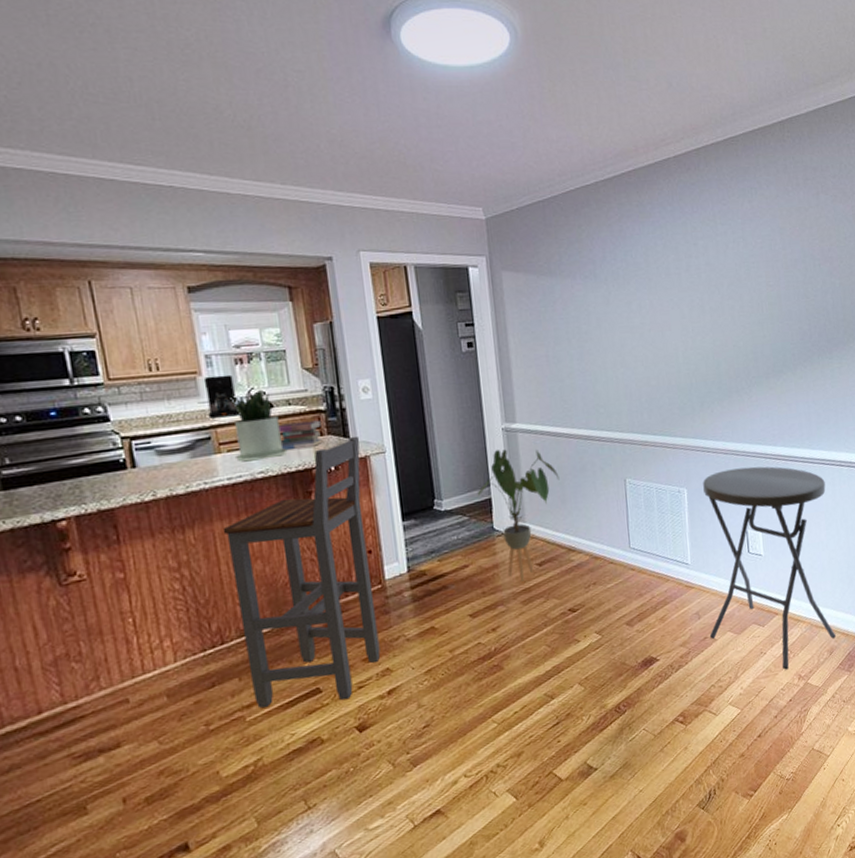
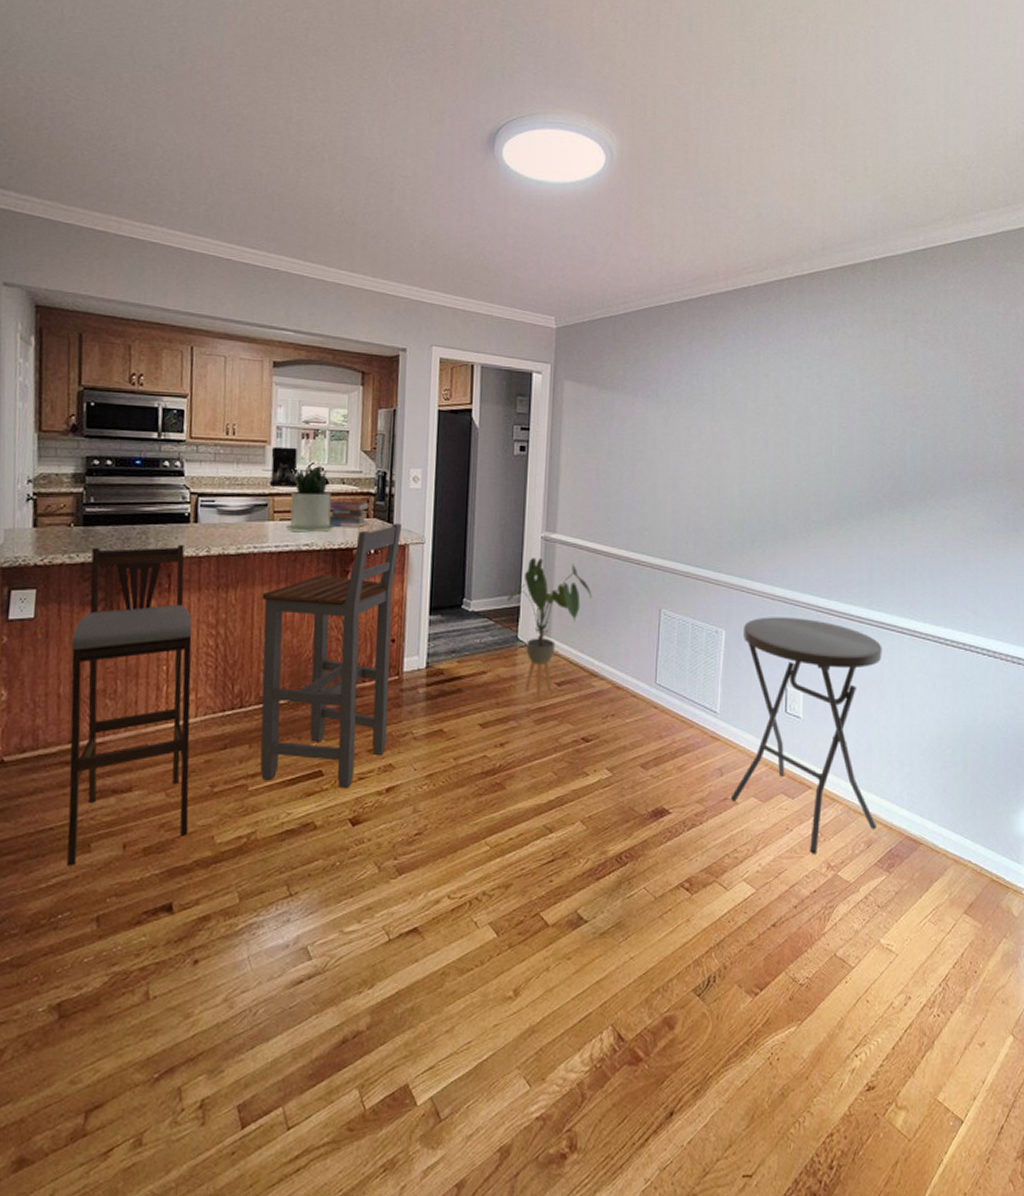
bar stool: none [17,492,191,833] -> present [67,544,192,866]

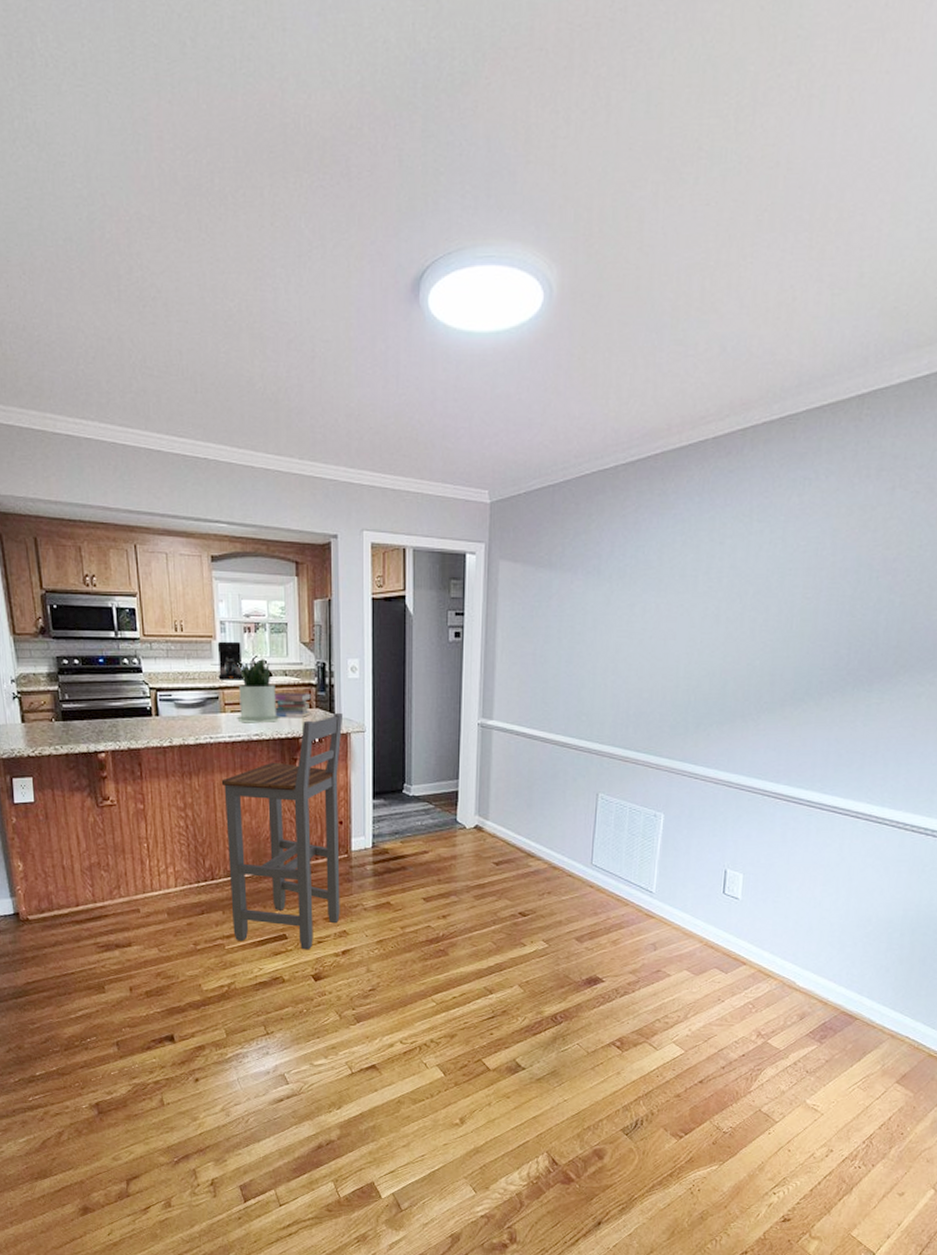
bar stool: present [67,544,192,866] -> none [67,735,180,1003]
house plant: present [506,558,592,699] -> none [445,744,529,877]
side table: present [730,617,882,854] -> none [663,801,833,1024]

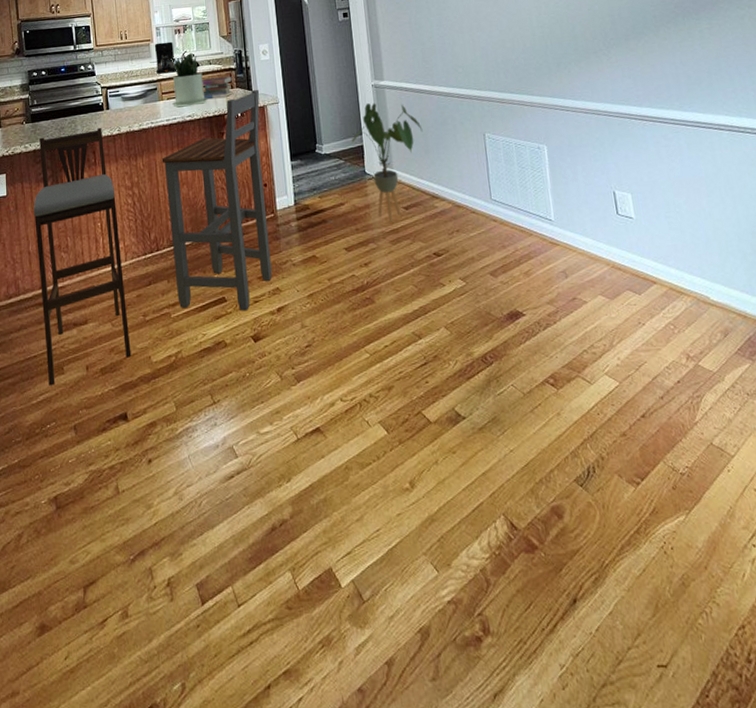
bar stool: none [67,735,180,1003] -> present [33,127,131,386]
house plant: none [445,744,529,877] -> present [351,103,423,222]

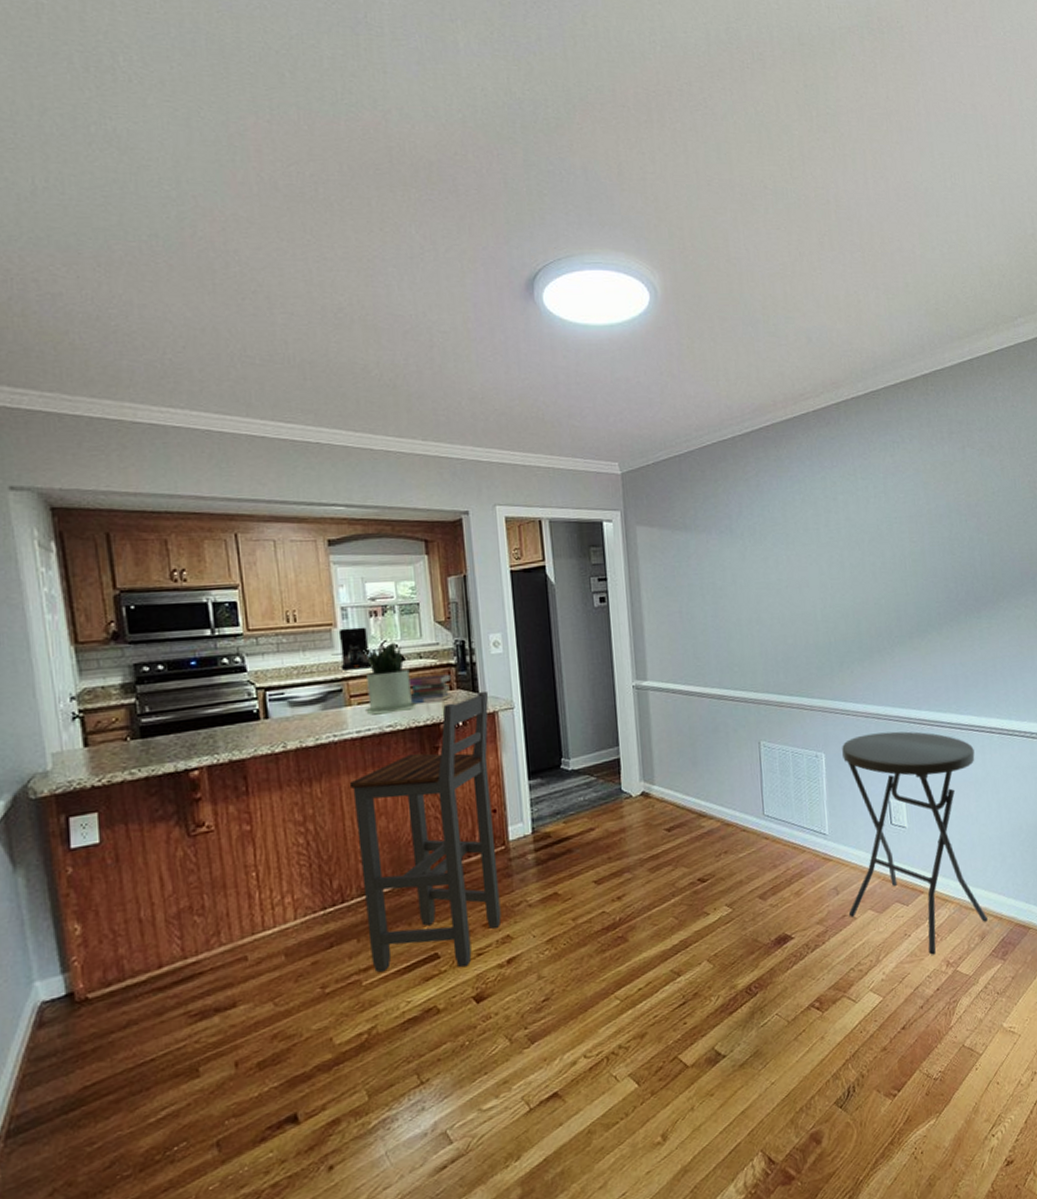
bar stool: present [33,127,131,386] -> none [146,743,304,1096]
house plant: present [351,103,423,222] -> none [605,707,691,848]
side table: none [563,126,730,346] -> present [841,731,988,955]

